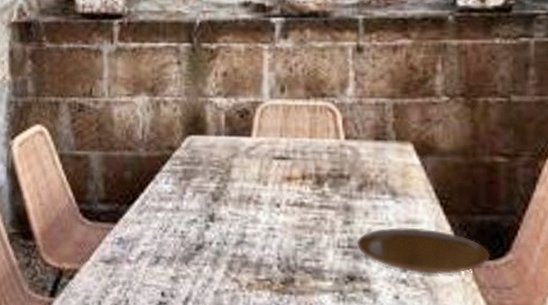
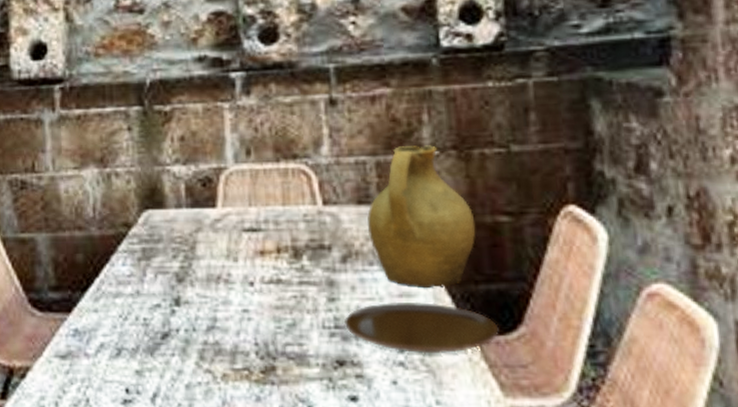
pitcher: none [382,91,476,217] -> present [367,145,476,288]

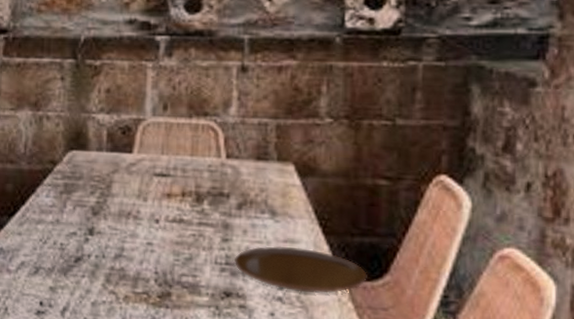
pitcher: present [367,145,476,288] -> none [262,112,358,237]

